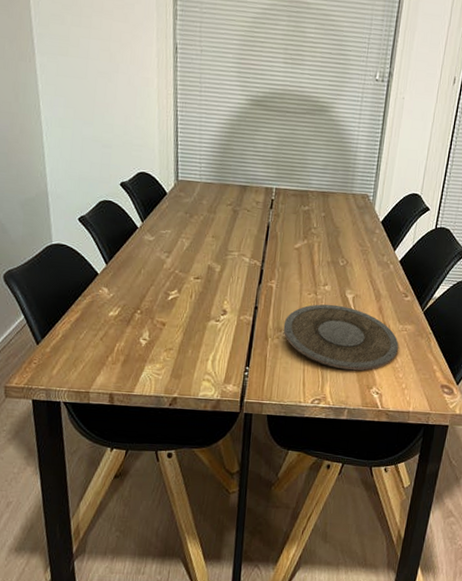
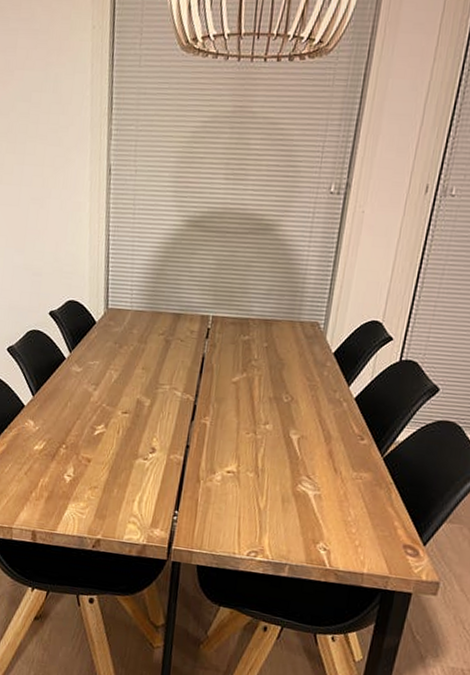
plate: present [283,304,399,371] -> none [217,445,352,523]

